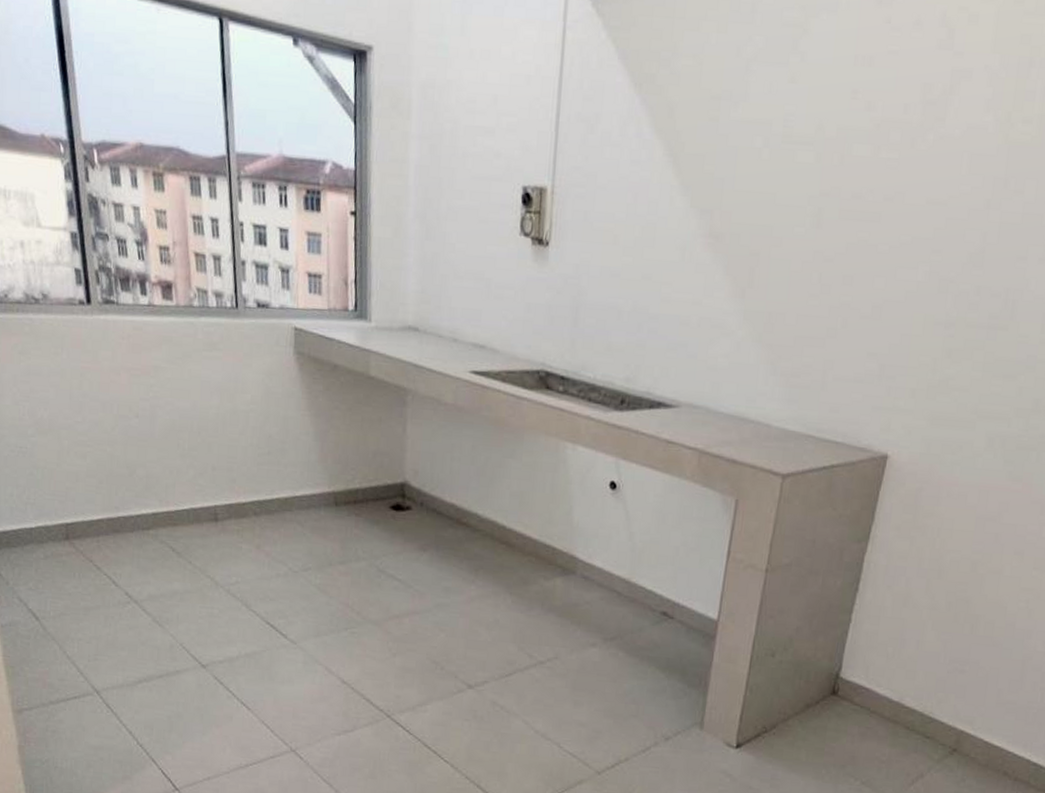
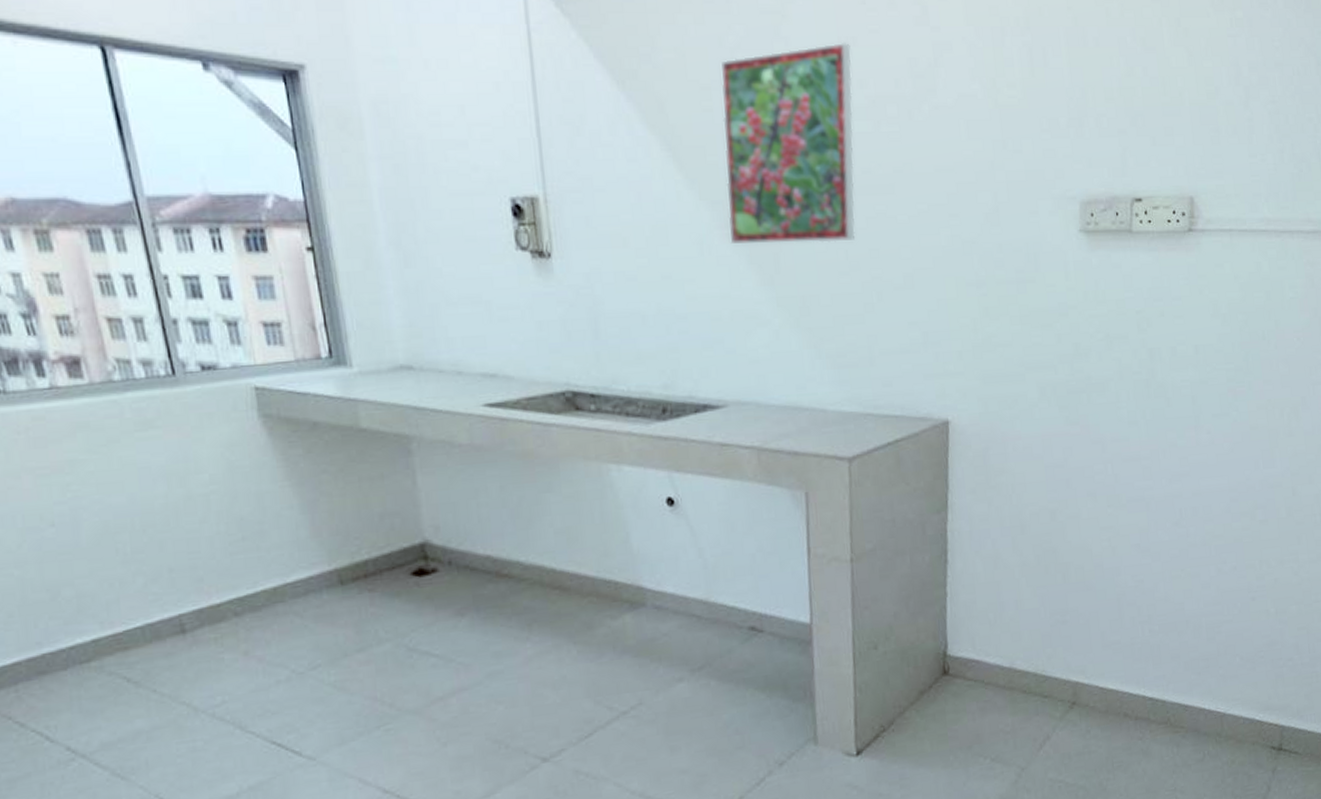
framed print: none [711,61,866,264] -> present [721,42,856,245]

